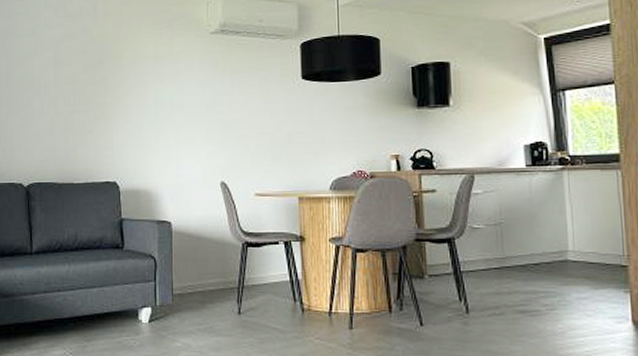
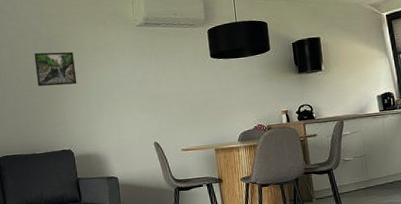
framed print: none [82,58,131,101] -> present [34,52,77,87]

